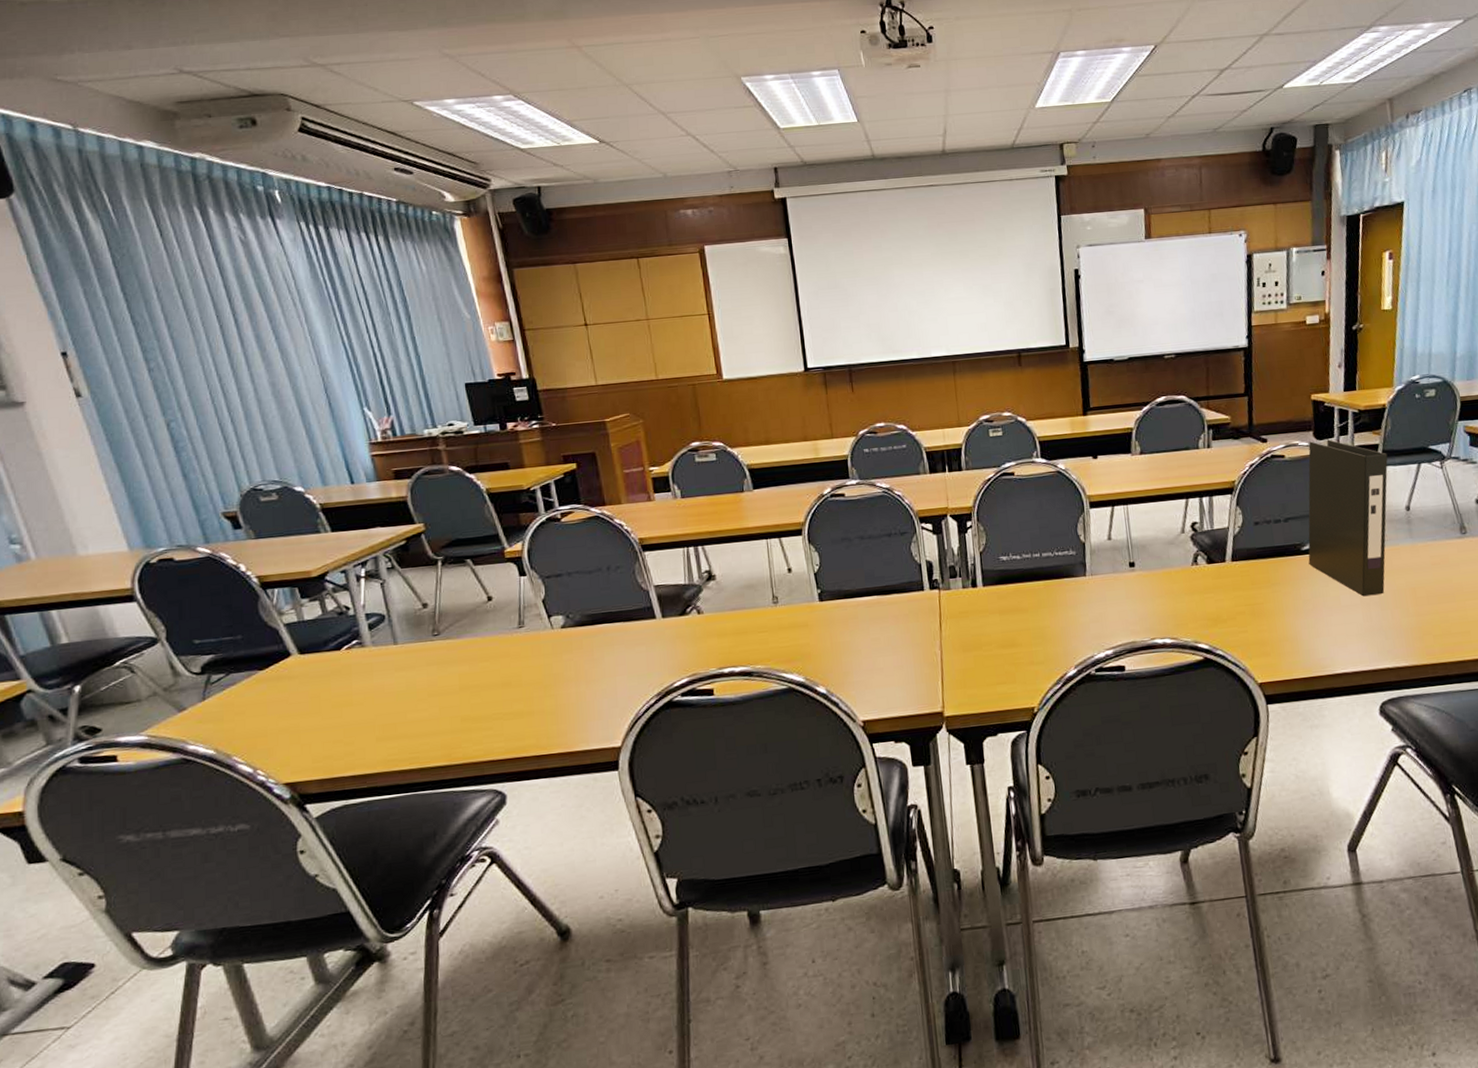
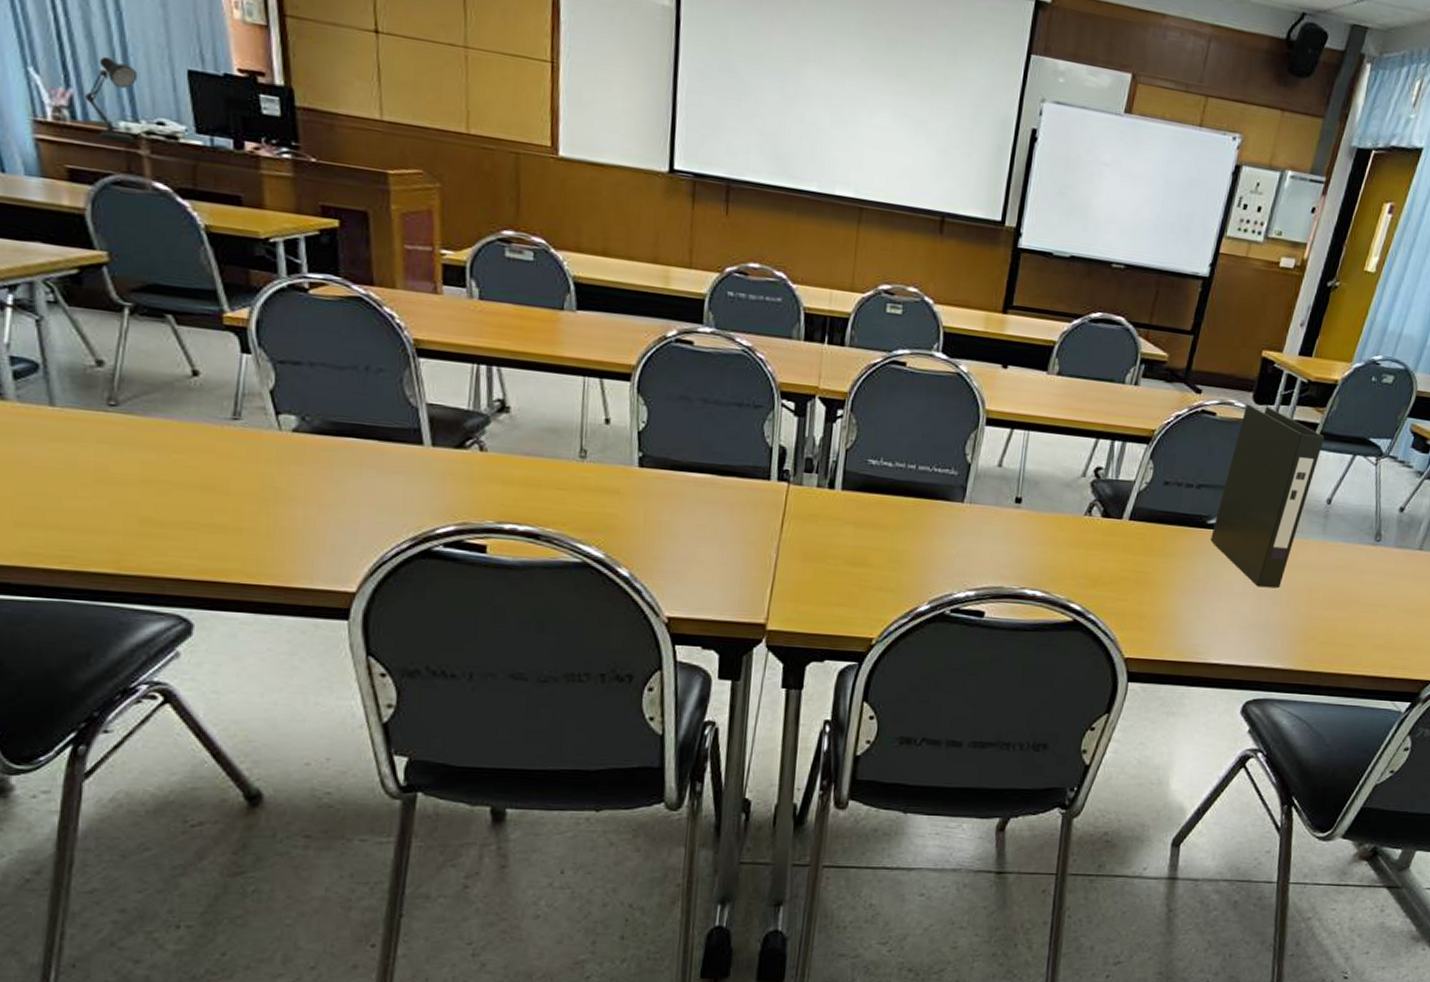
desk lamp: none [401,388,436,446] -> present [85,56,138,144]

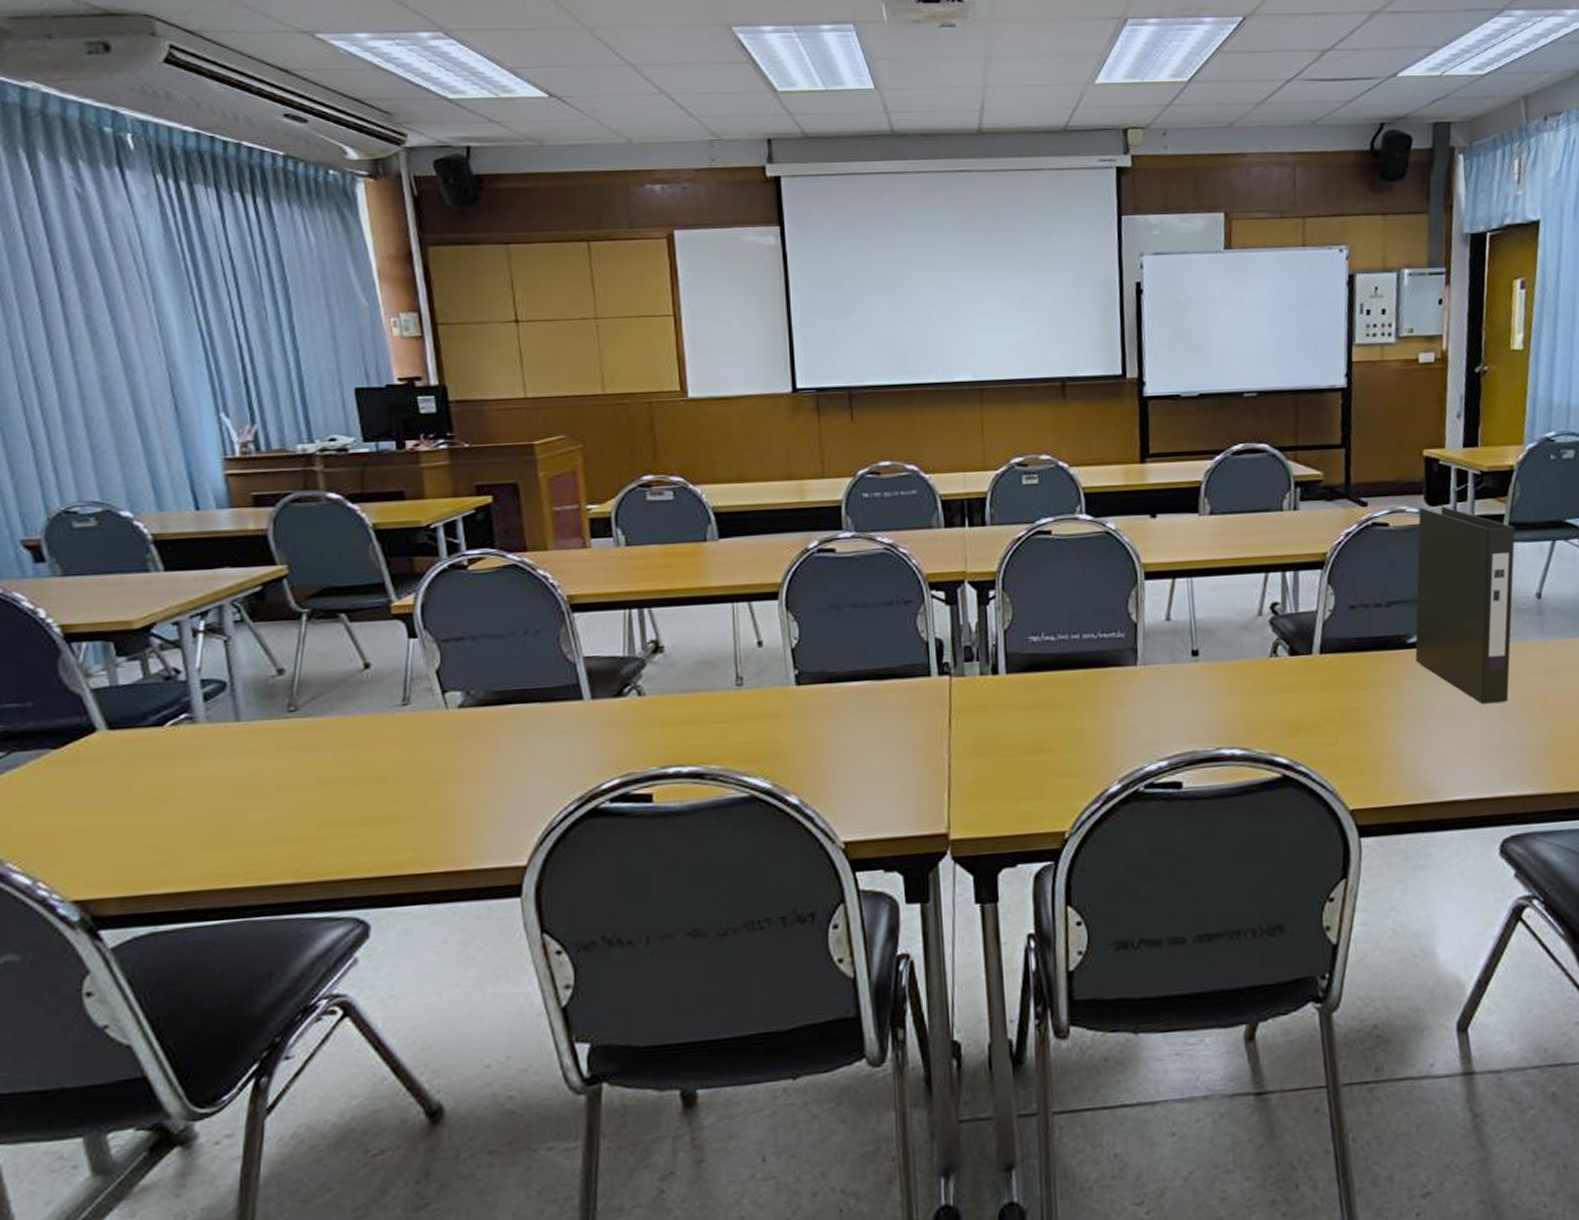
desk lamp: present [85,56,138,144] -> none [268,390,313,464]

